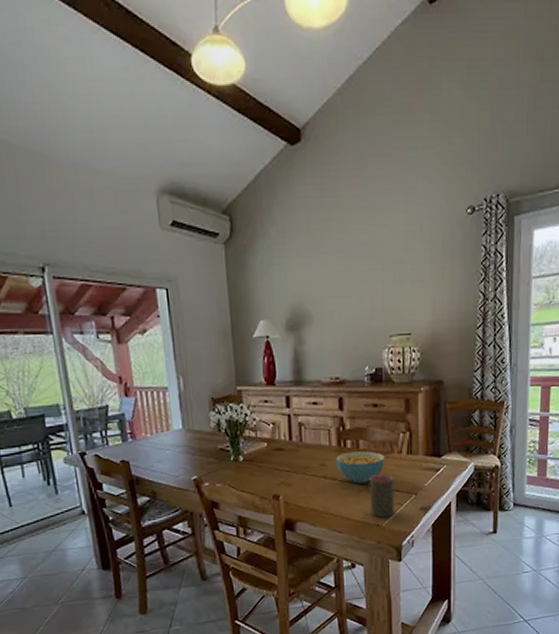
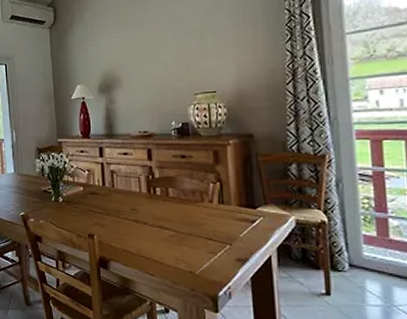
cereal bowl: present [336,451,385,483] -> none [146,199,196,229]
cup: present [369,474,394,518] -> none [180,222,208,265]

